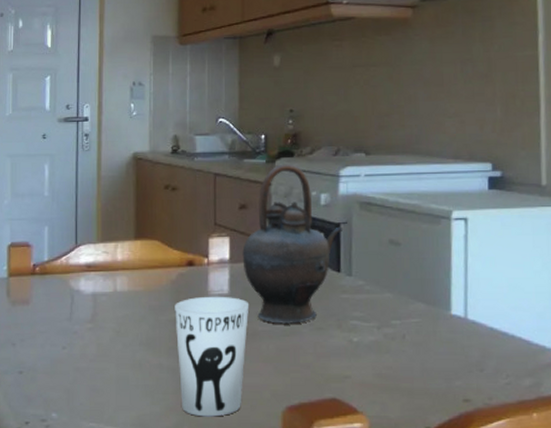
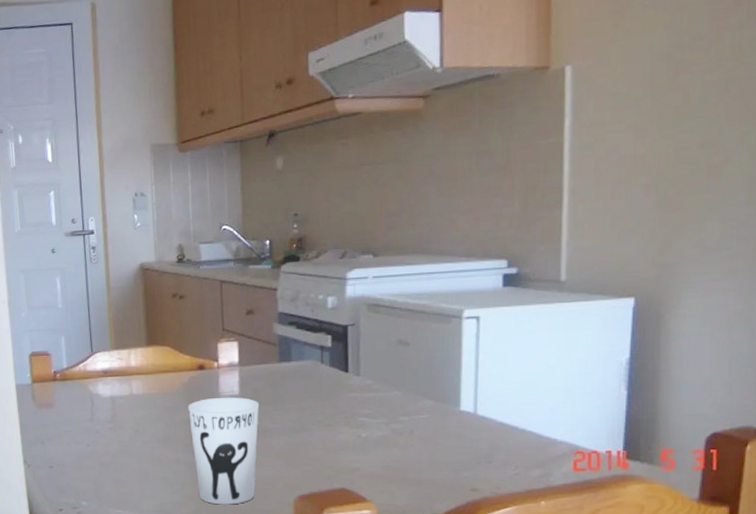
teapot: present [242,164,342,325] -> none [251,268,350,423]

